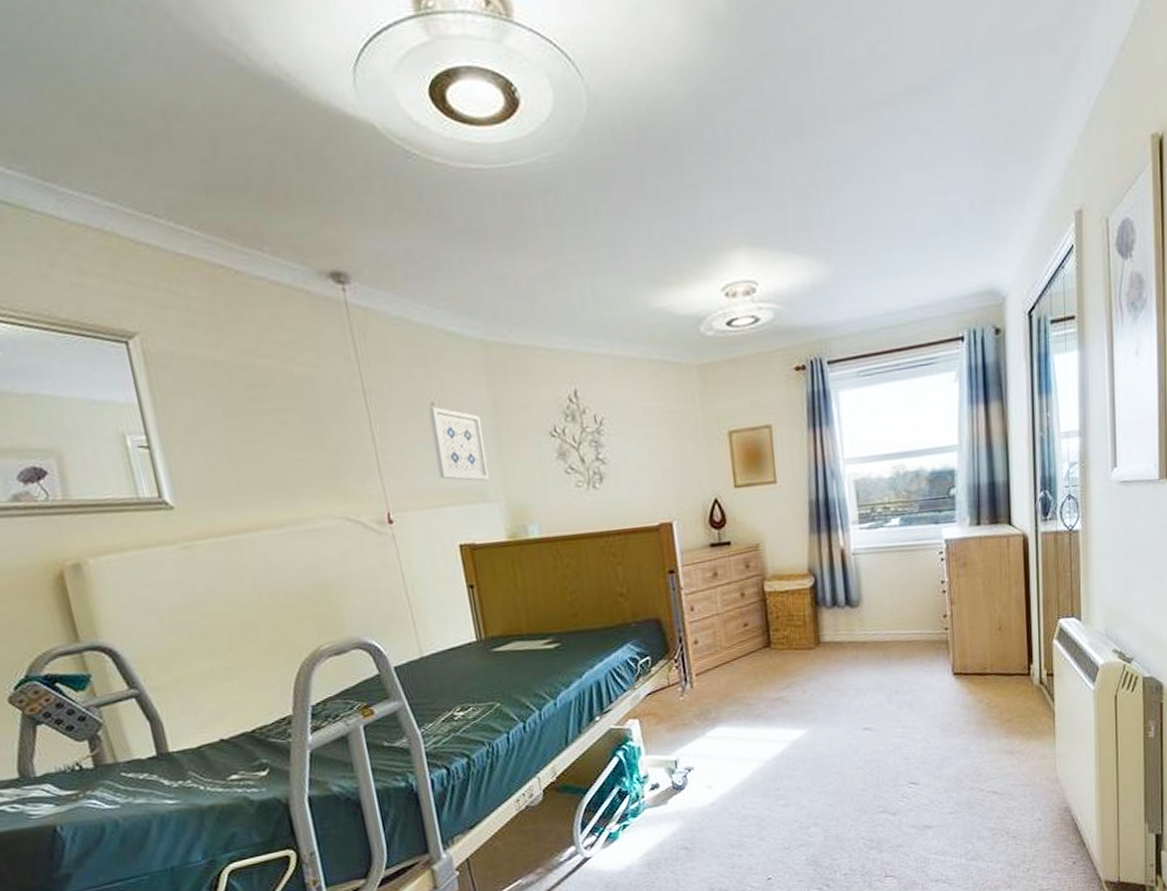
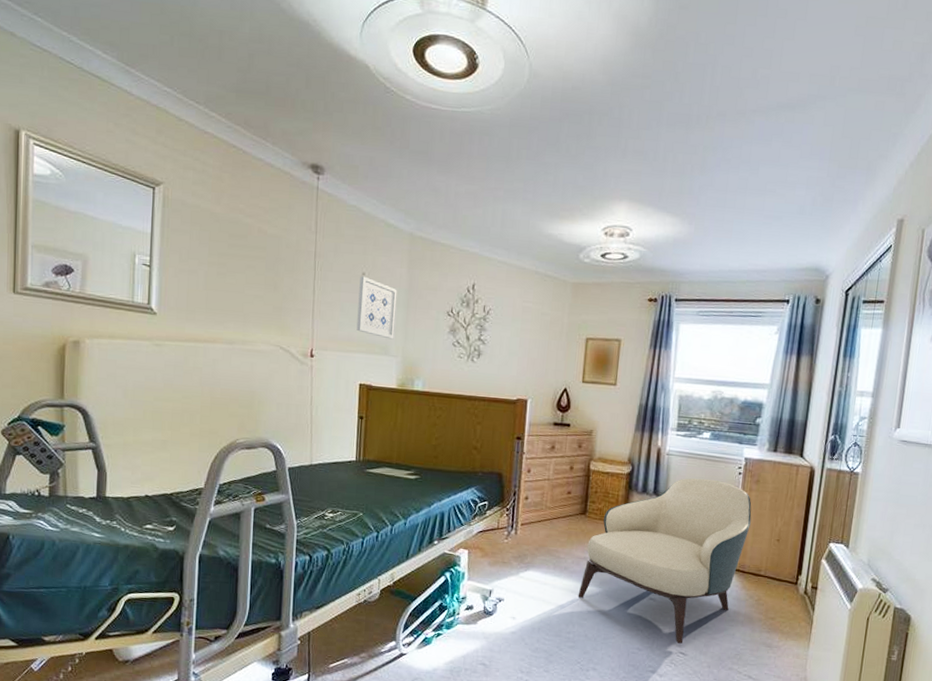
armchair: none [779,573,965,773] -> present [577,478,752,644]

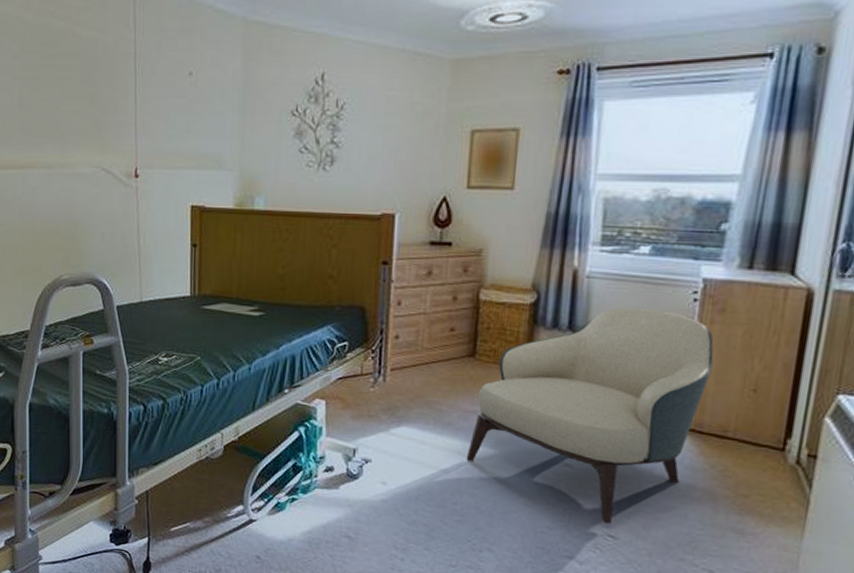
wall art: present [356,276,398,340] -> none [185,76,231,150]

